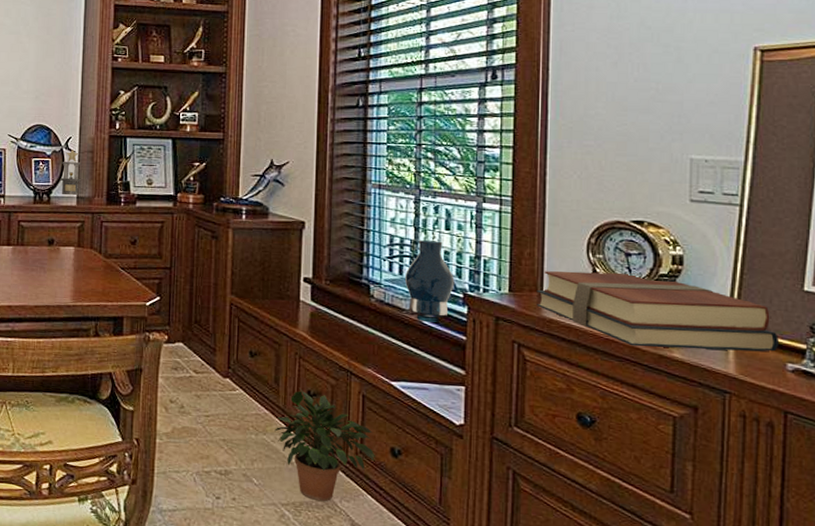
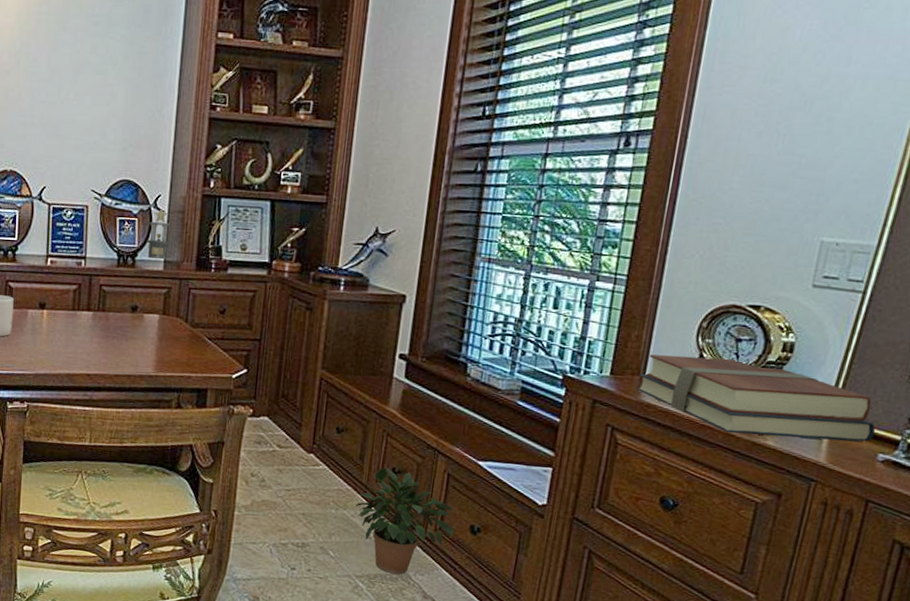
vase: present [404,240,455,323] -> none [504,318,556,404]

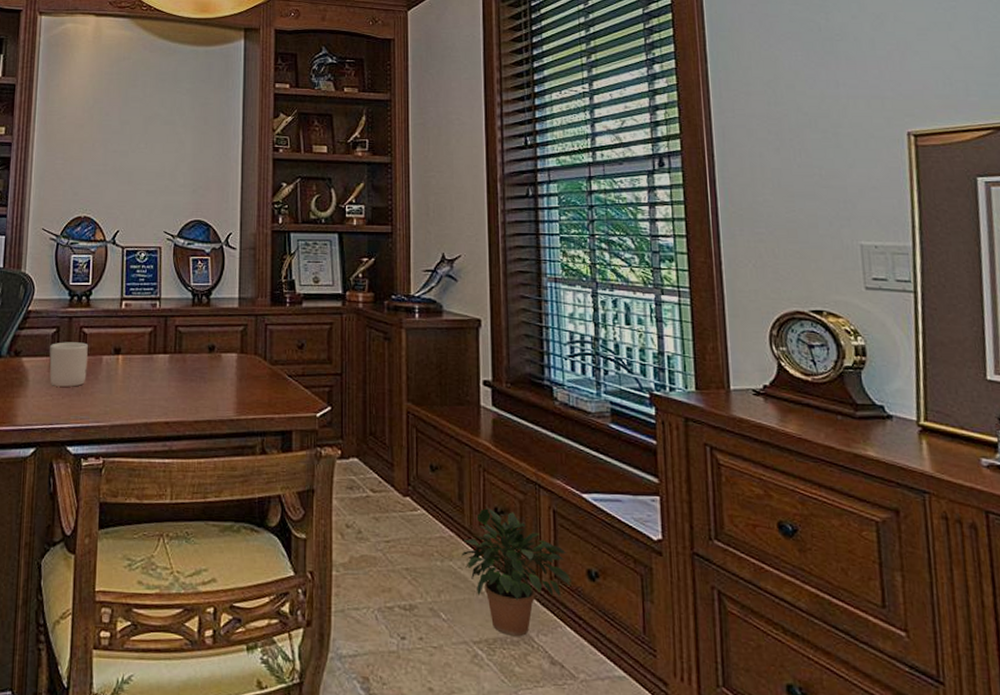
trophy: present [147,209,171,260] -> none [220,247,244,297]
books: present [636,354,875,442] -> none [723,365,970,447]

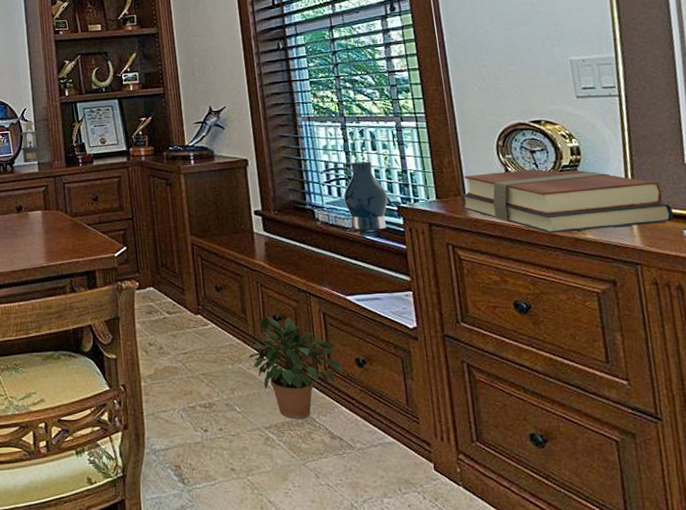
trophy: none [220,247,244,297] -> present [19,120,40,164]
vase: none [587,336,640,427] -> present [343,161,388,237]
books: none [723,365,970,447] -> present [460,167,674,234]

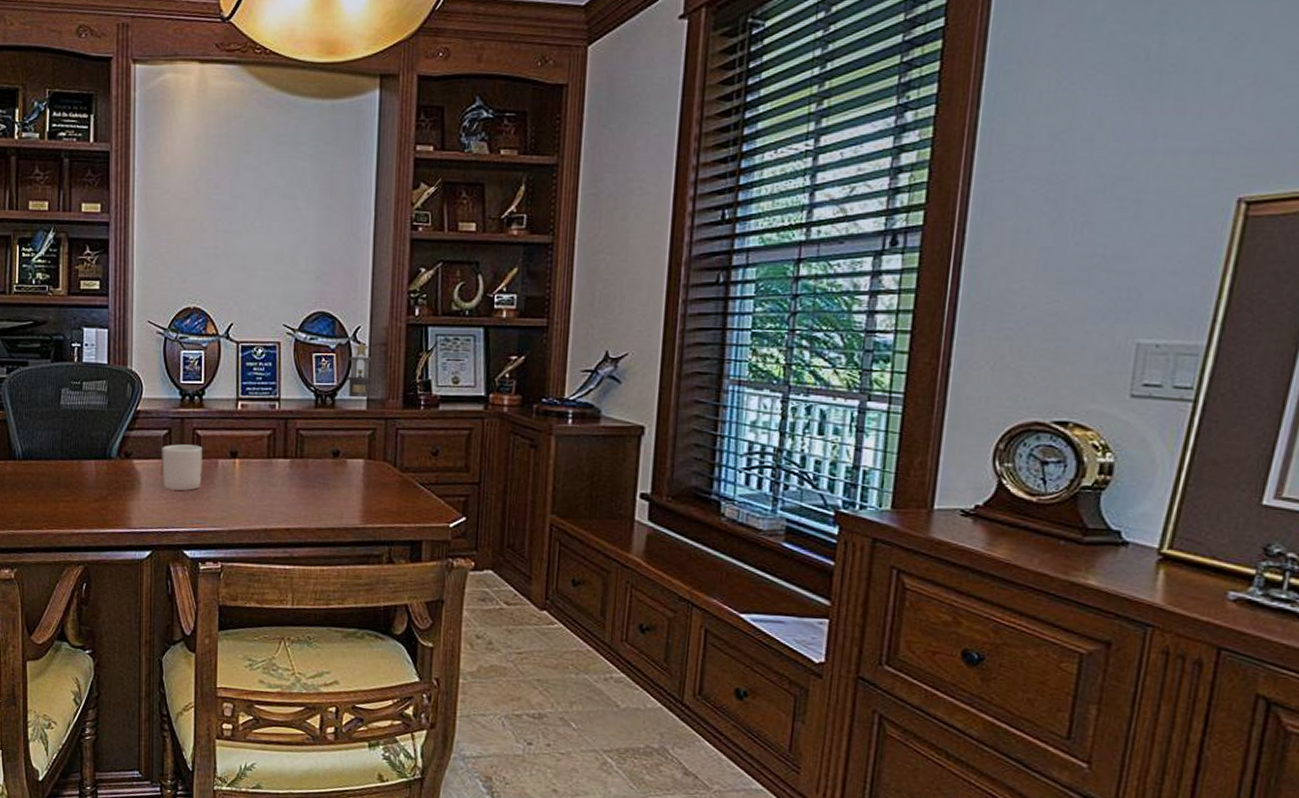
potted plant: present [248,315,343,420] -> none [598,622,716,749]
vase: present [343,161,388,237] -> none [763,447,826,546]
books: present [460,167,674,234] -> none [924,483,1222,578]

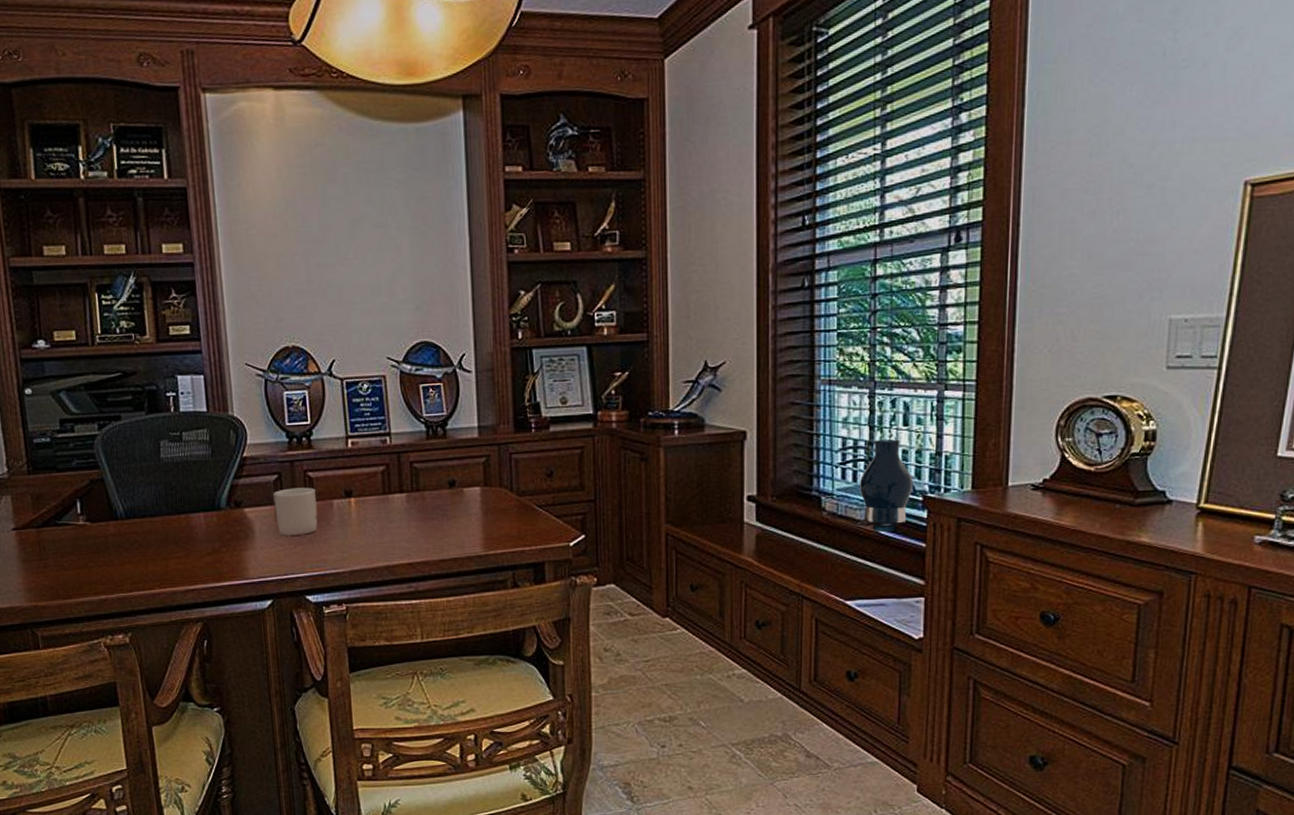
trophy: present [347,342,373,398] -> none [455,369,482,426]
vase: none [763,447,826,546] -> present [859,439,914,533]

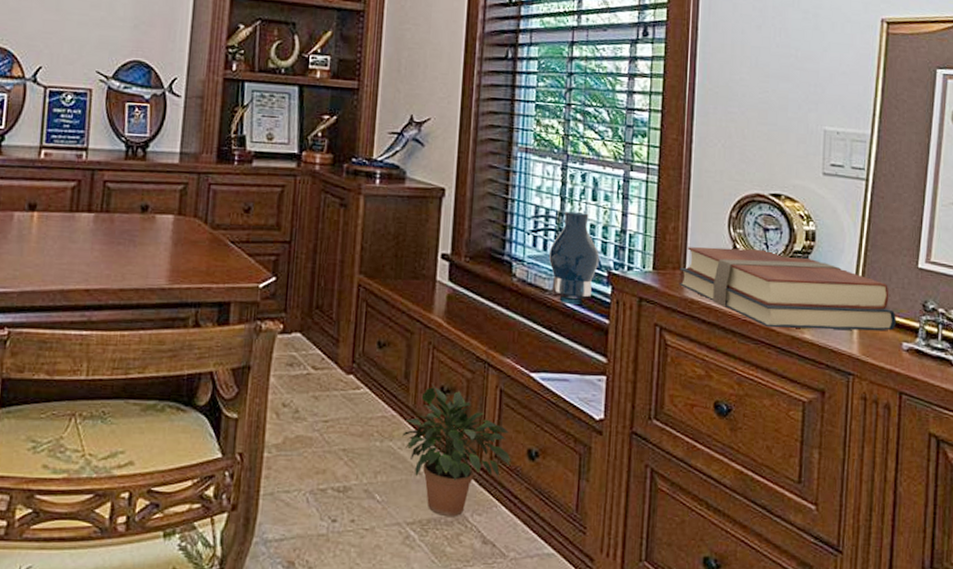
potted plant: none [721,619,830,737] -> present [402,384,511,517]
books: none [1001,455,1248,535] -> present [679,247,896,331]

